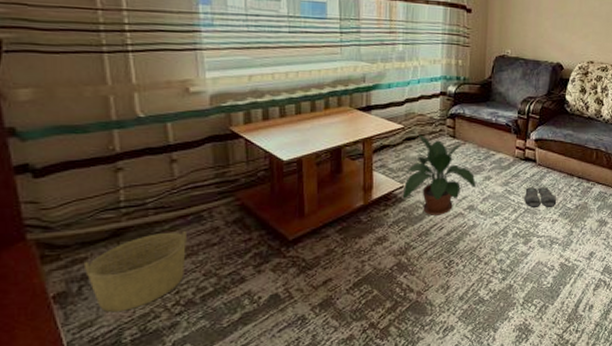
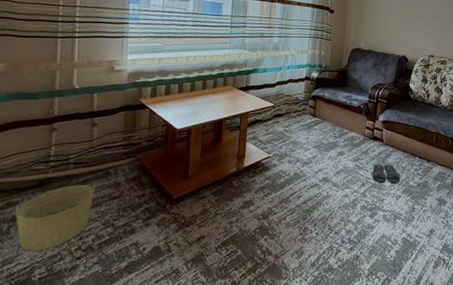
potted plant: present [400,134,476,215] -> none [268,112,331,185]

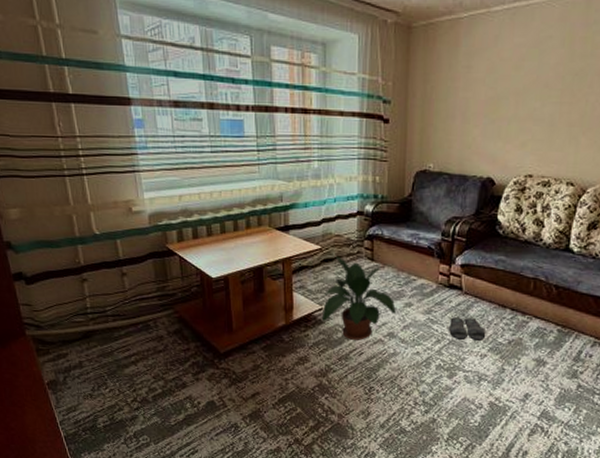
basket: present [15,185,96,252] -> none [66,338,139,402]
potted plant: none [268,112,331,185] -> present [319,256,396,340]

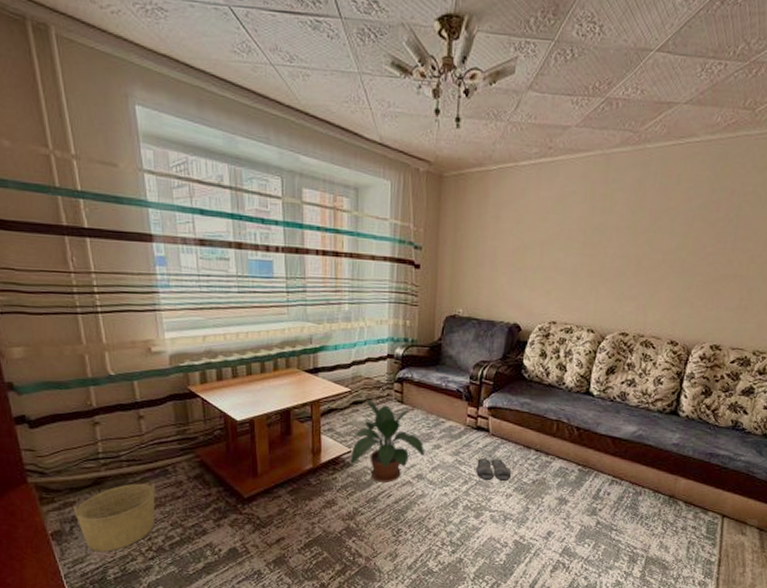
basket: none [66,338,139,402] -> present [74,483,155,553]

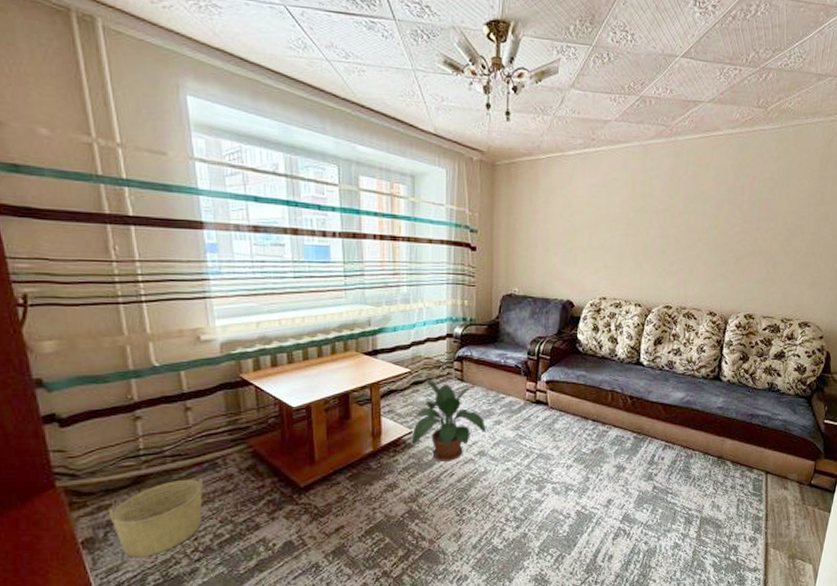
slippers: present [475,458,512,481] -> none [536,431,571,453]

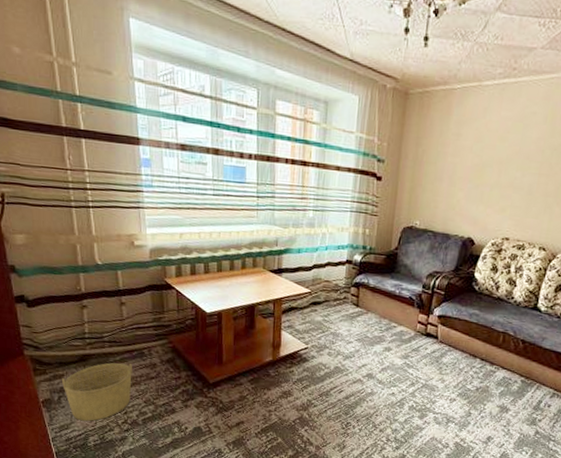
potted plant: present [408,378,486,461] -> none [305,300,376,379]

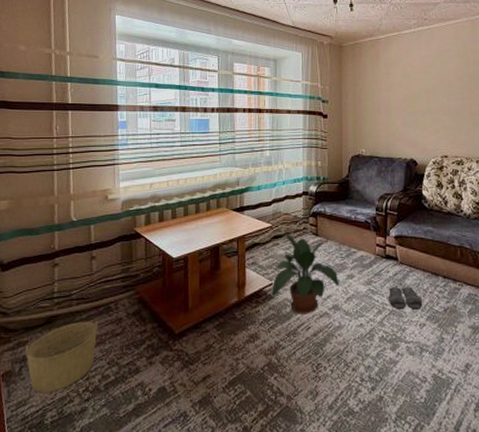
potted plant: none [305,300,376,379] -> present [269,232,339,314]
slippers: none [422,363,457,386] -> present [387,287,423,309]

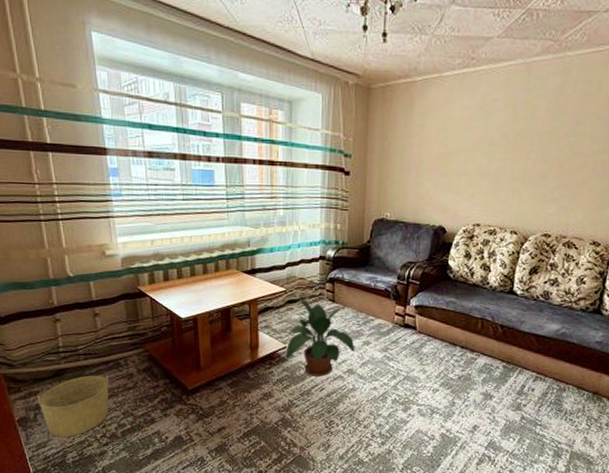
slippers: present [387,287,423,309] -> none [403,355,438,376]

